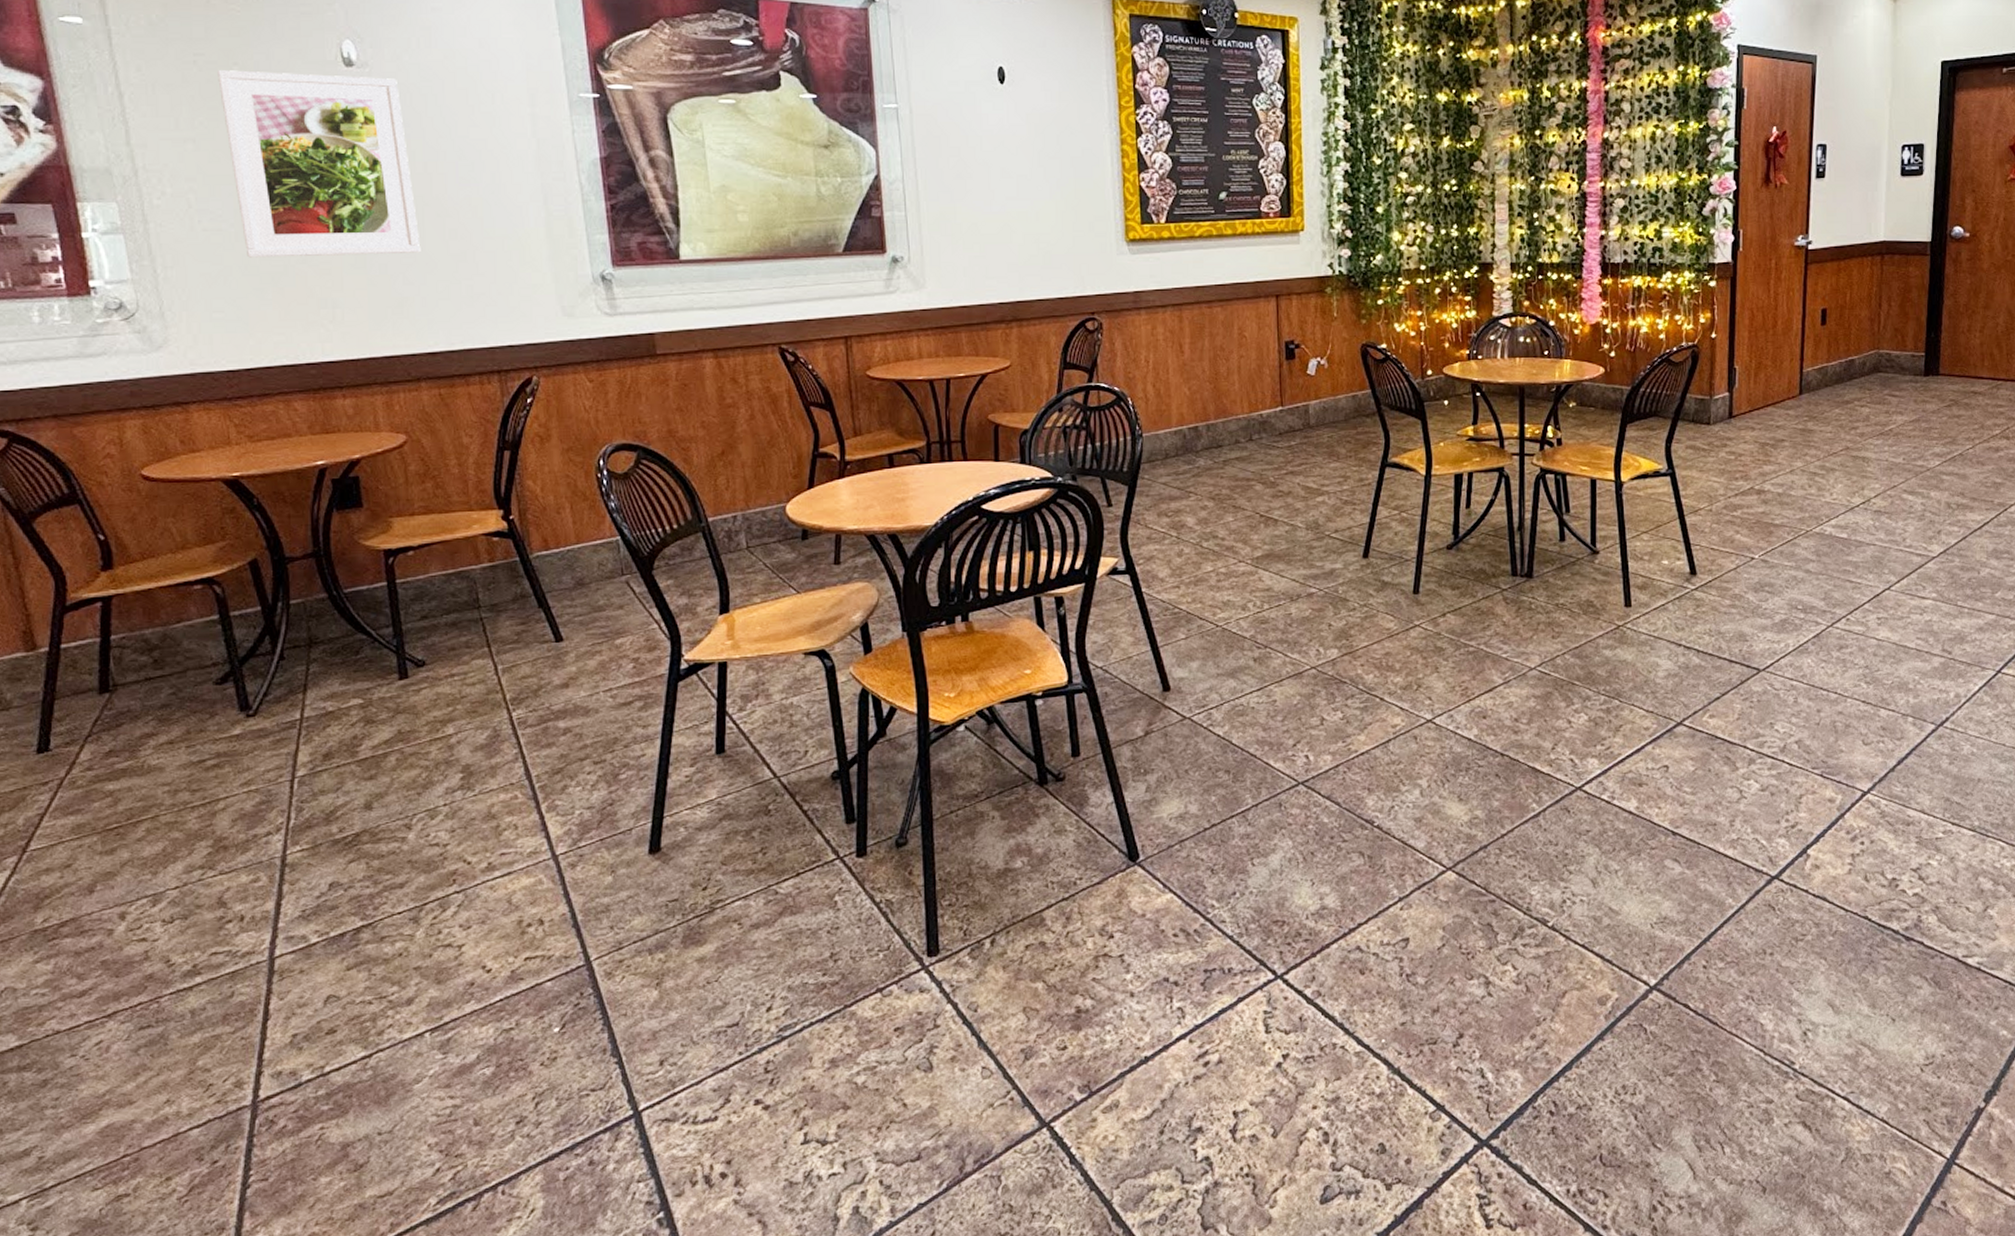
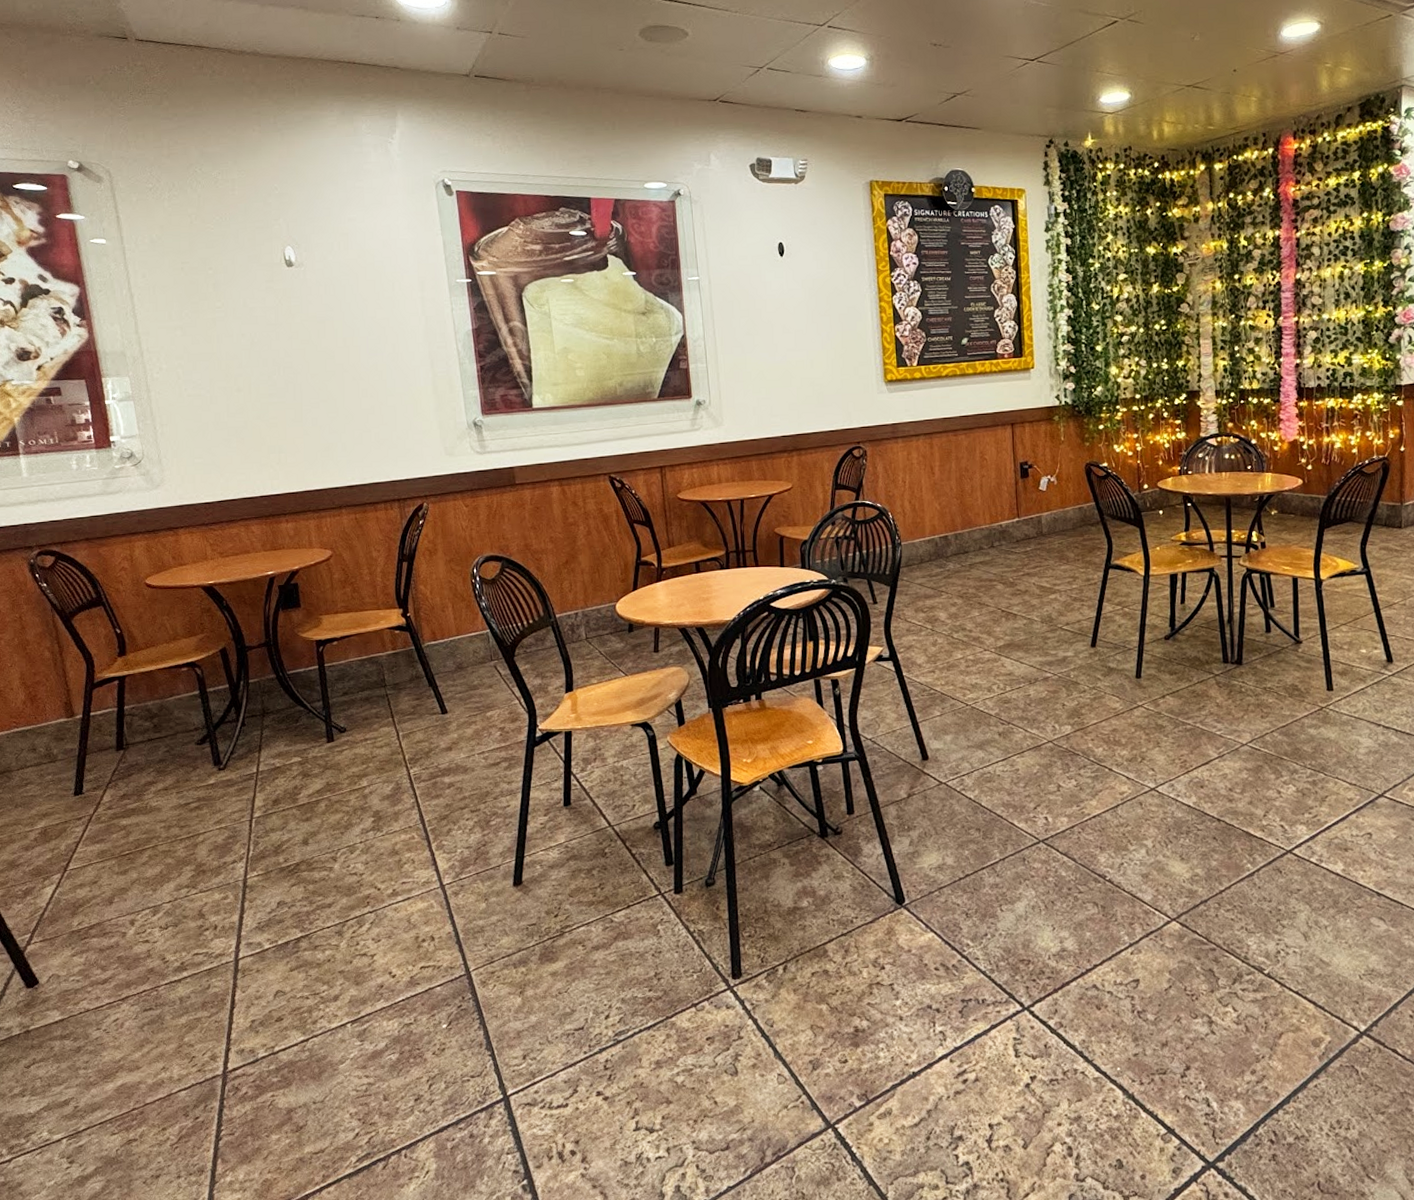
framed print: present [218,70,421,258] -> none [198,273,342,416]

